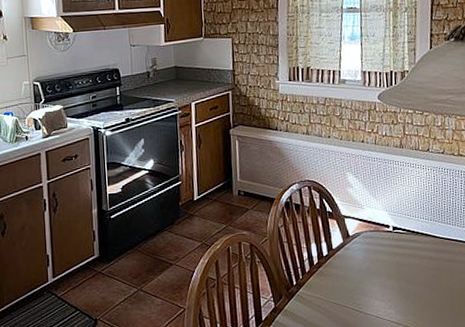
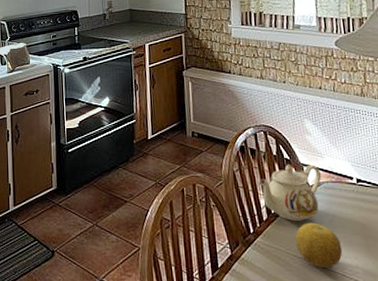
teapot: none [303,216,361,271] -> present [259,164,322,221]
fruit: none [335,270,378,312] -> present [295,222,343,268]

